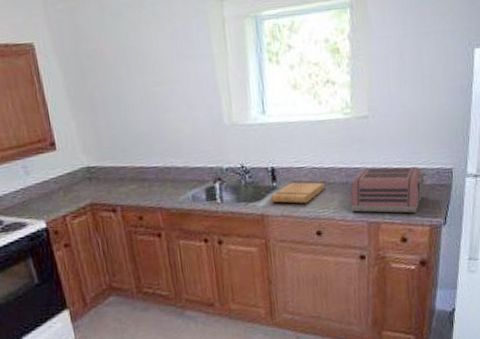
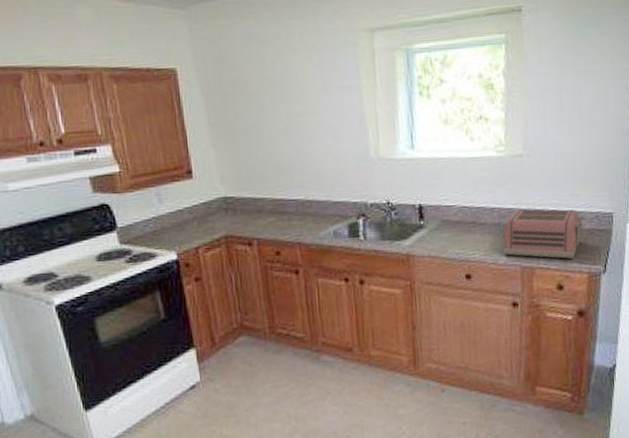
cutting board: present [270,182,325,204] -> none [417,221,476,245]

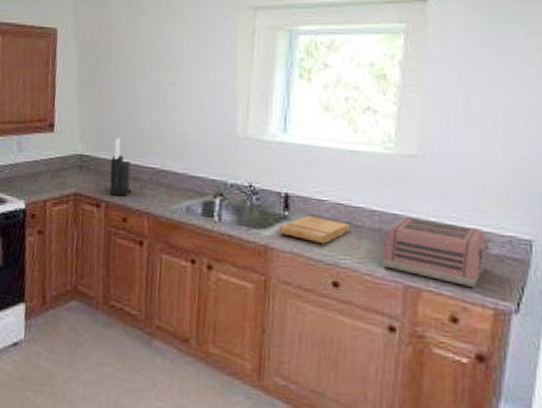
knife block: none [255,175,280,232] -> present [109,138,132,197]
cutting board: none [417,221,476,245] -> present [279,215,351,244]

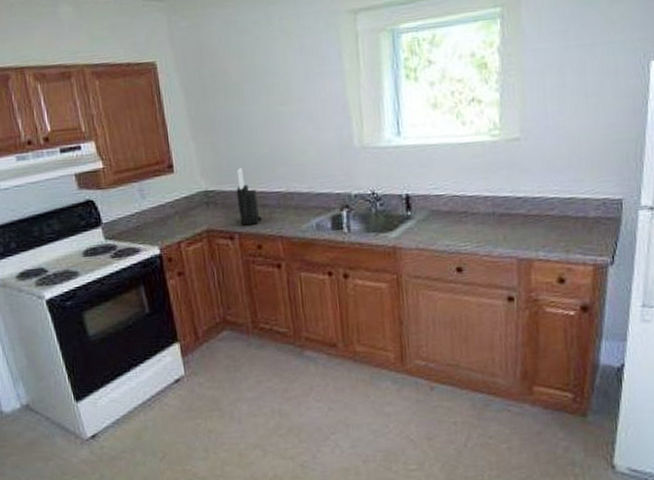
cutting board: present [279,215,351,244] -> none [404,211,468,236]
toaster: present [382,216,498,287] -> none [497,196,594,250]

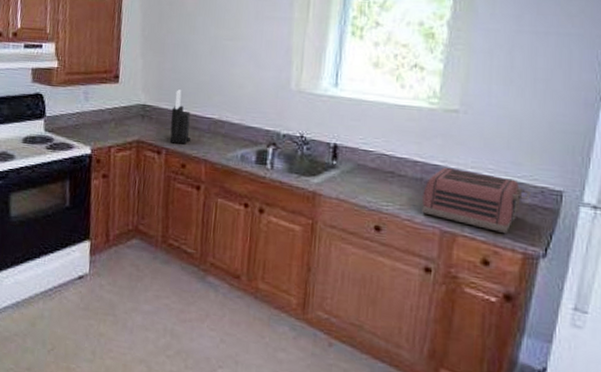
toaster: none [497,196,594,250] -> present [422,167,531,233]

